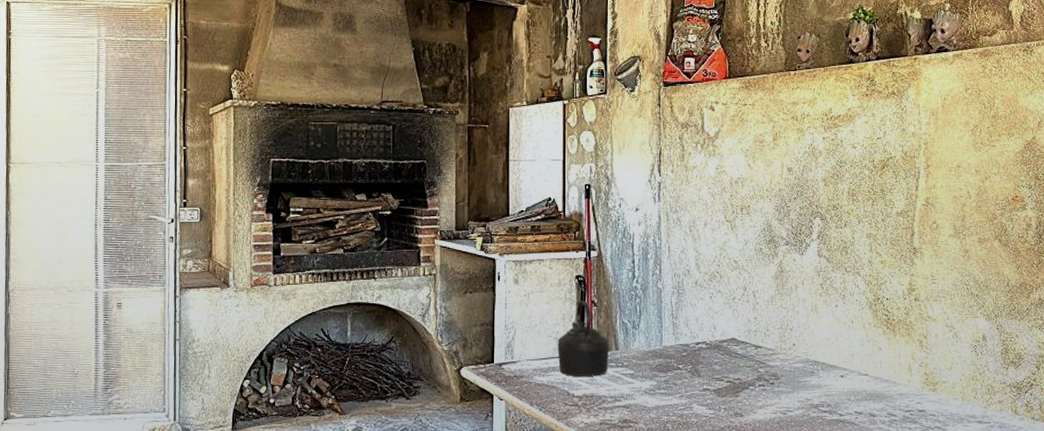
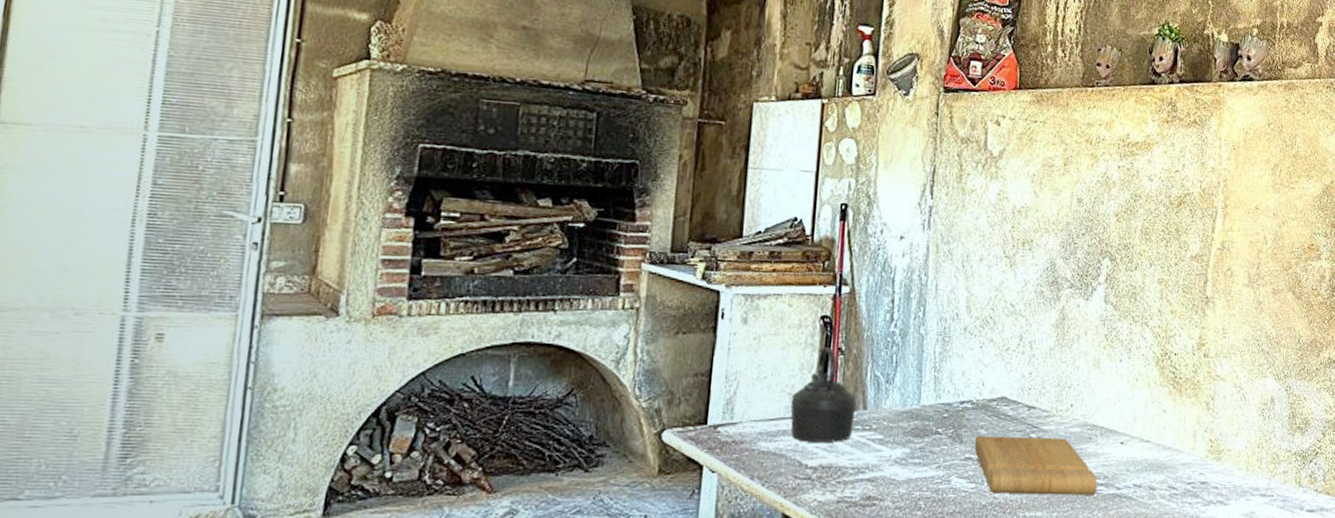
cutting board: none [711,371,821,420] -> present [974,436,1097,495]

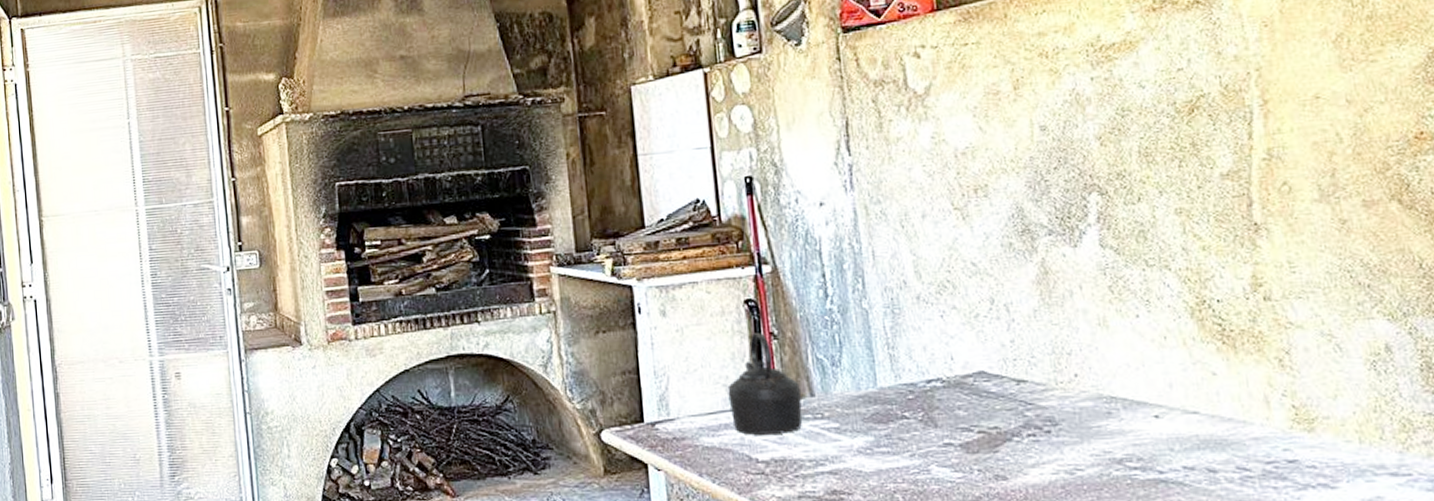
cutting board: present [974,436,1097,495] -> none [952,415,1130,483]

